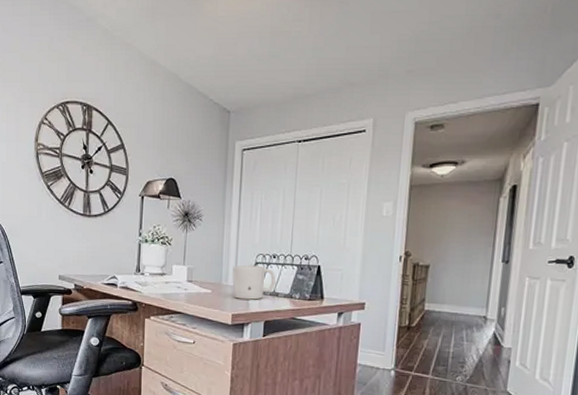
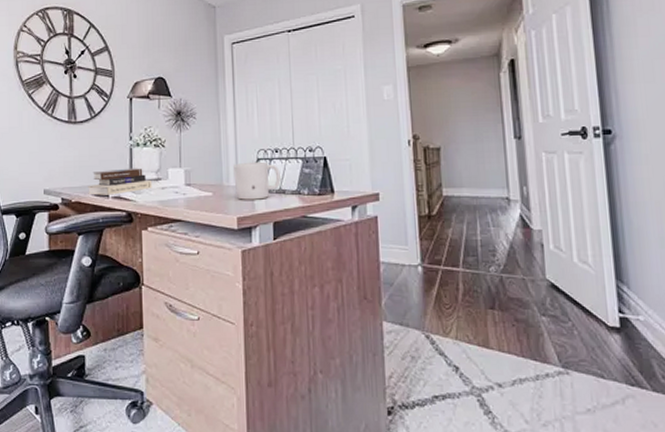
books: none [98,261,157,285] -> present [88,168,153,195]

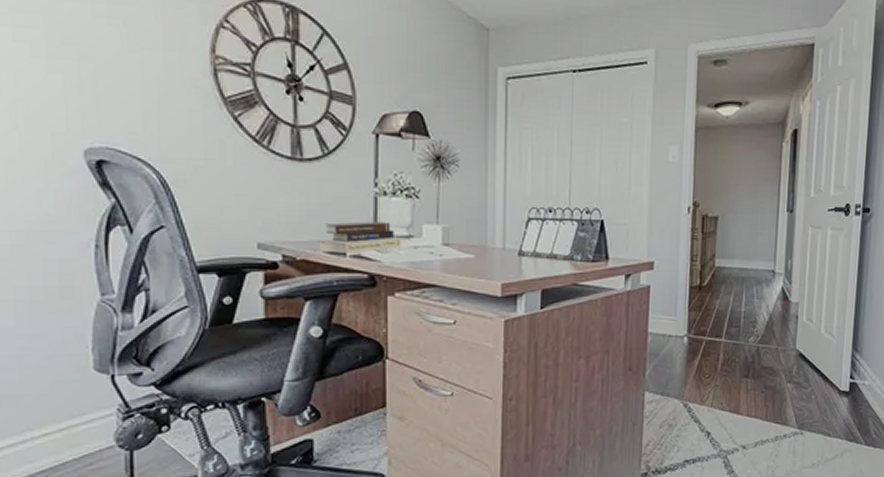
mug: present [233,161,281,200] -> none [500,221,553,264]

